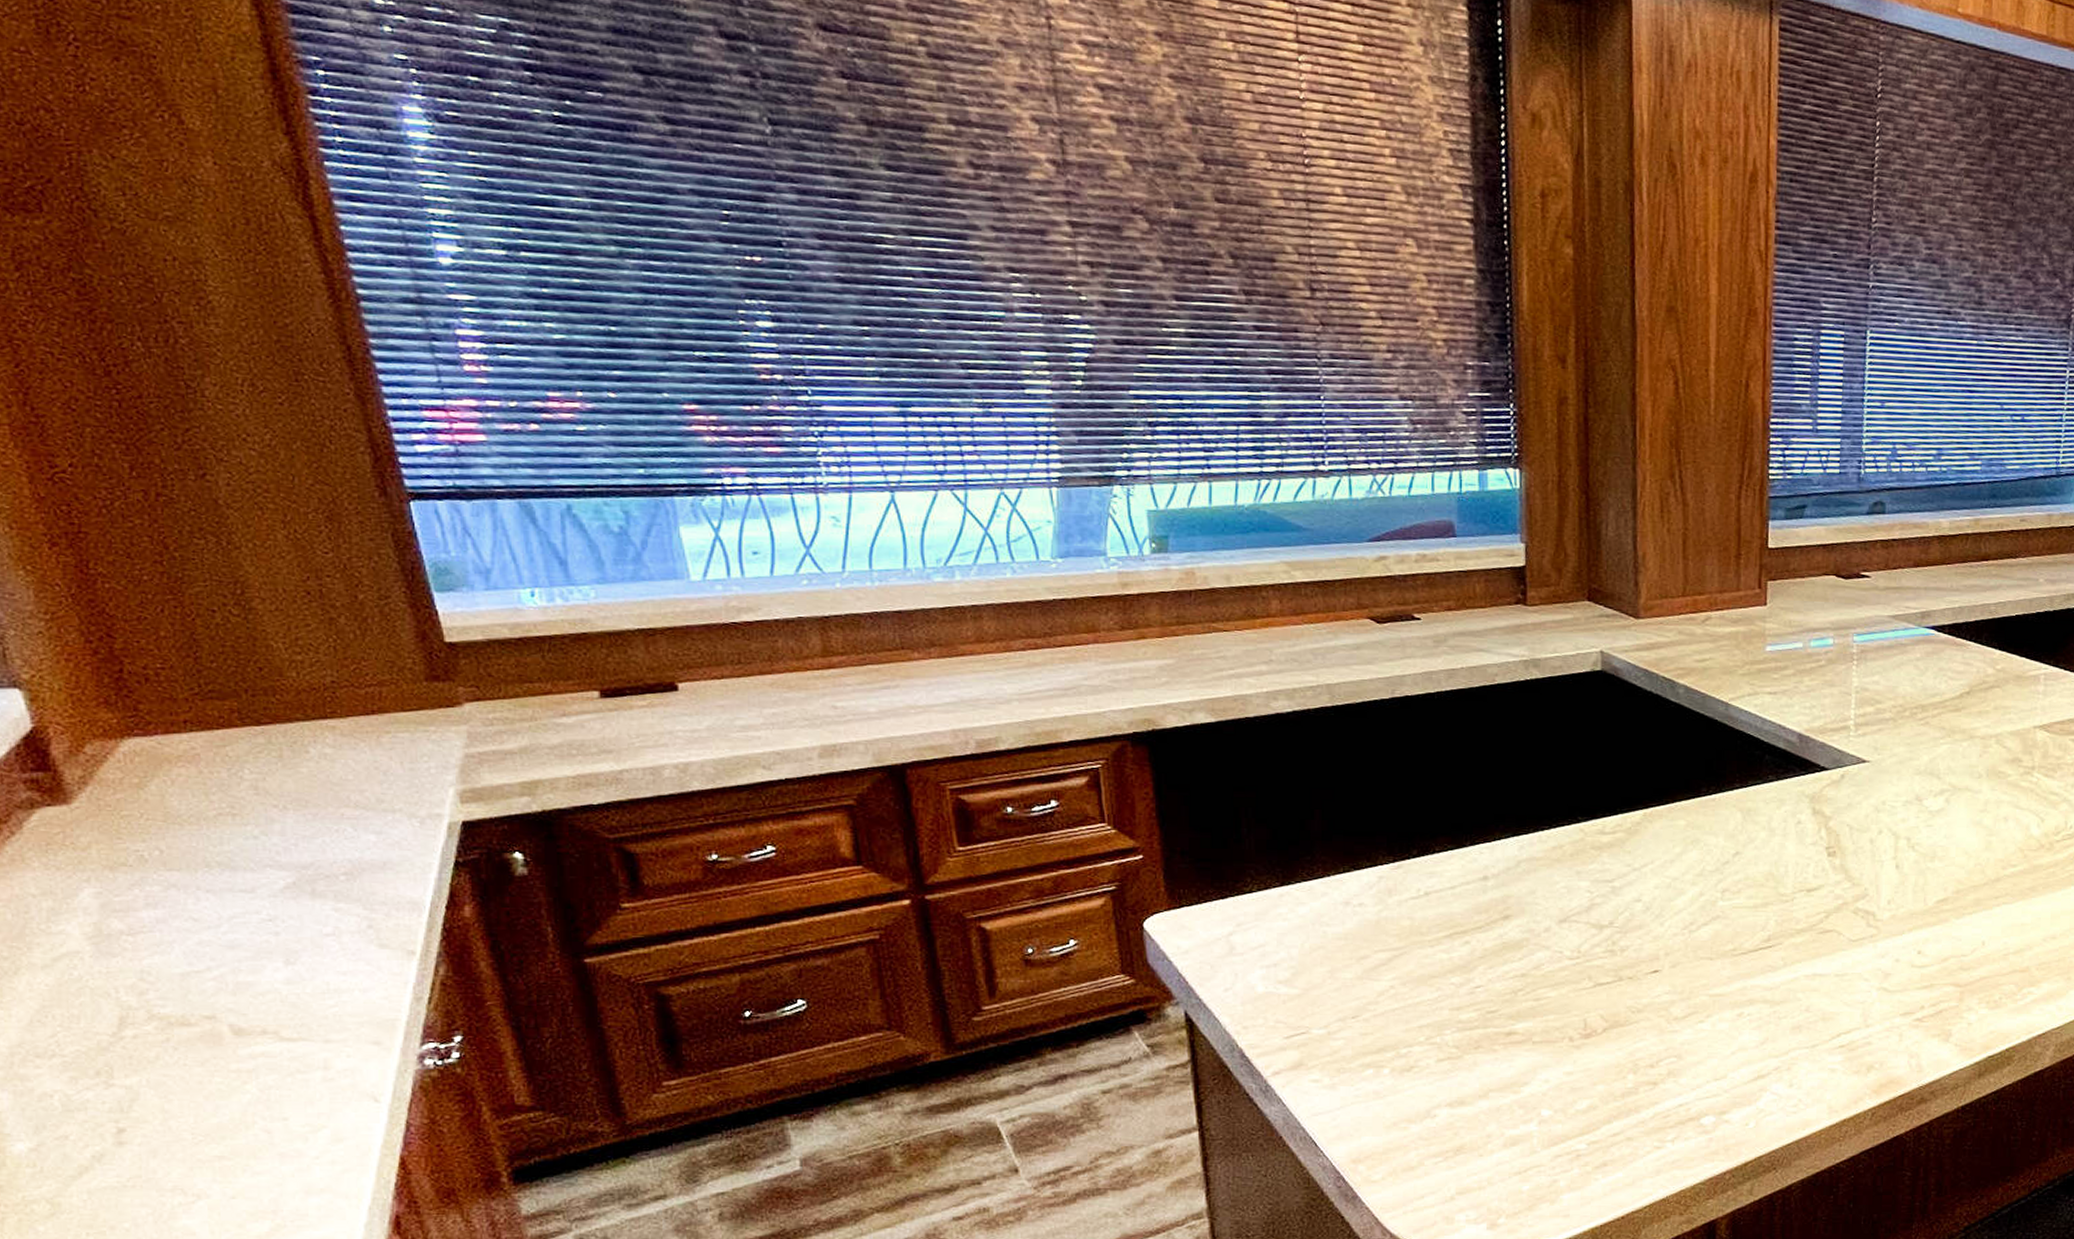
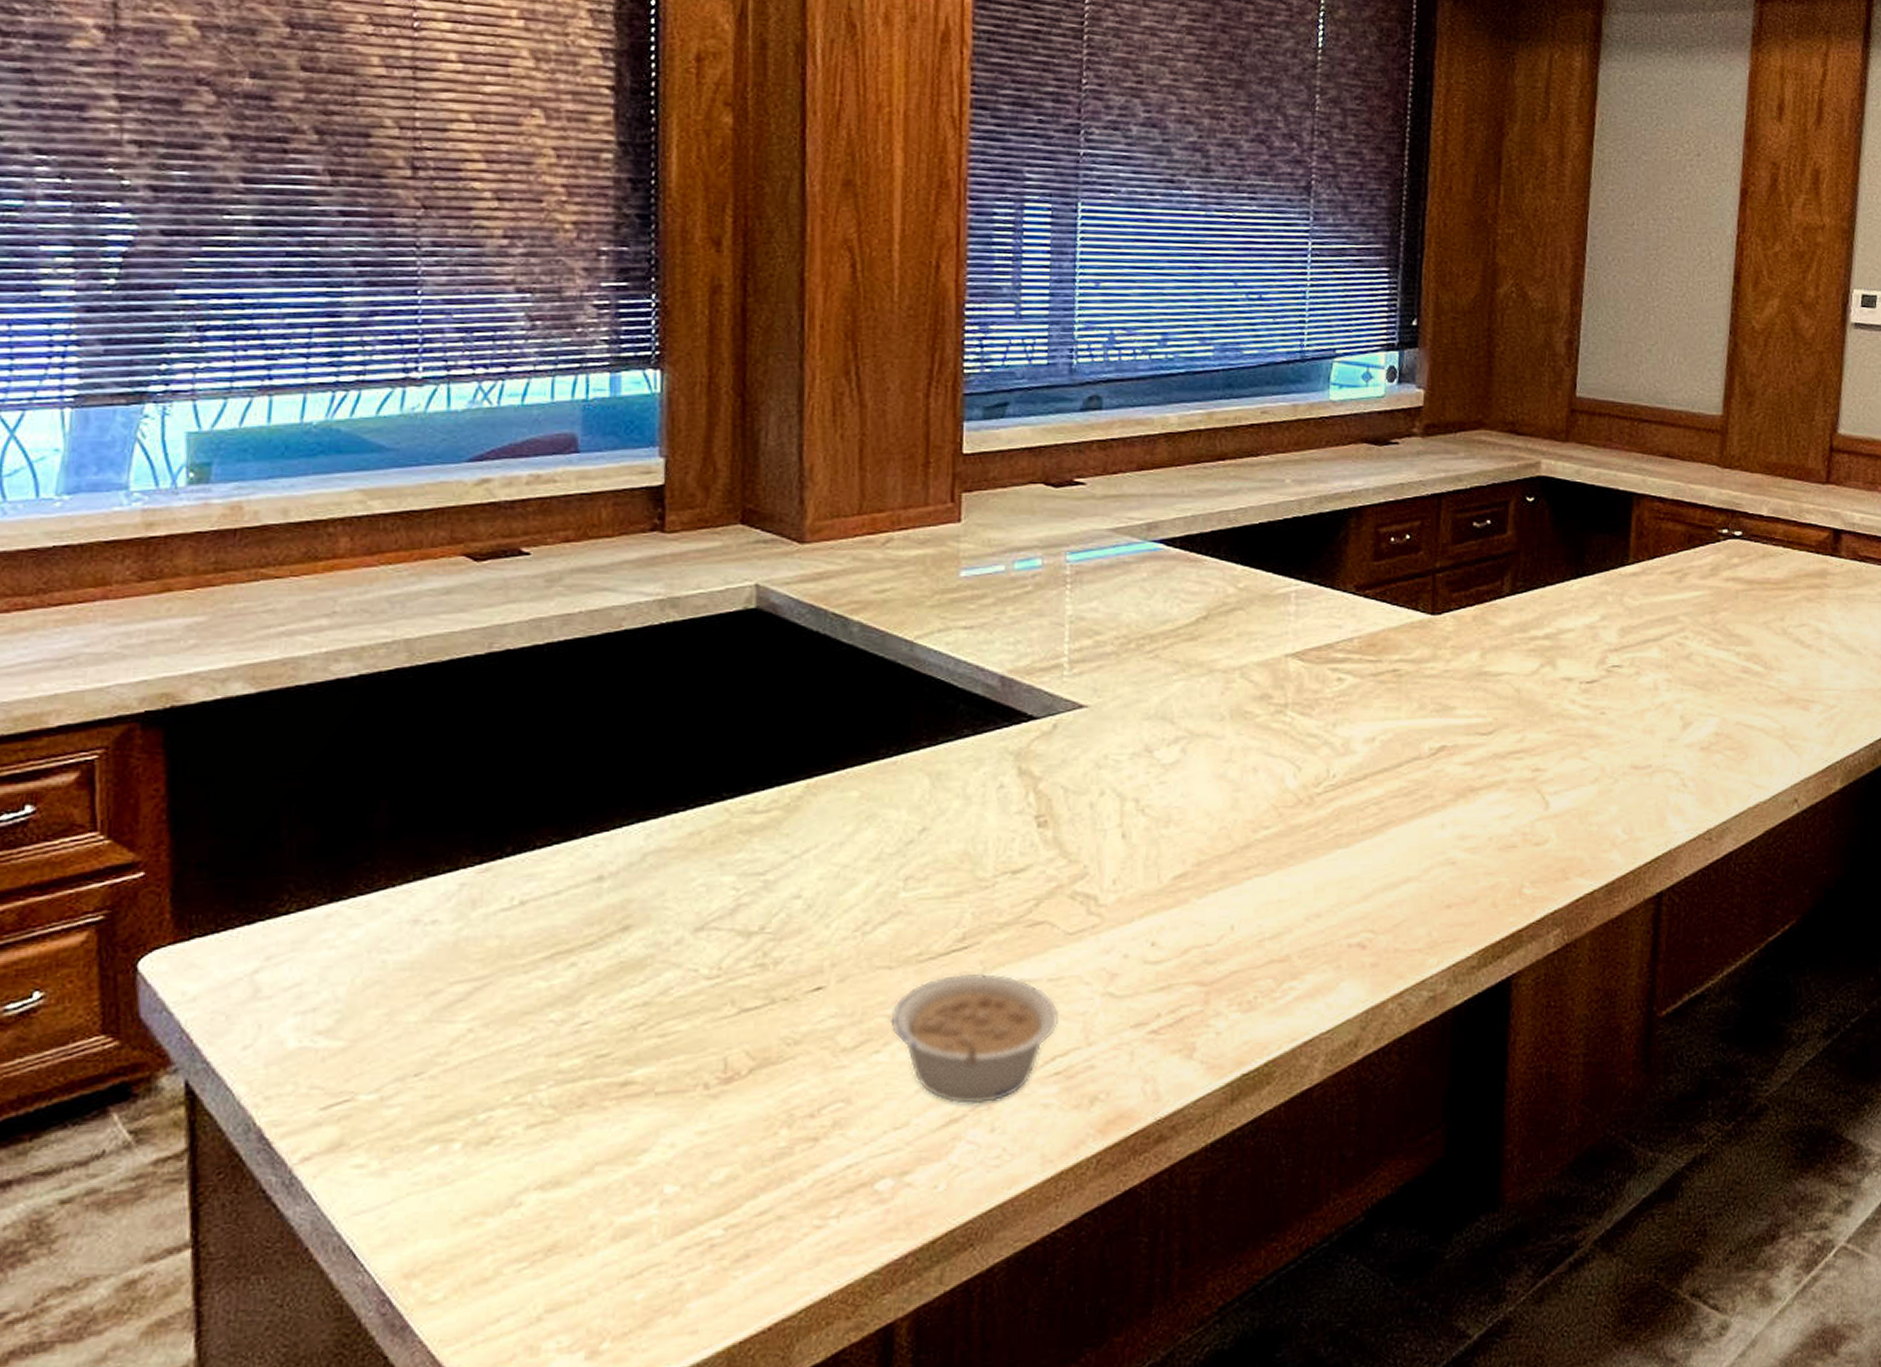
legume: none [1712,966,1843,1066] -> present [890,973,1058,1104]

